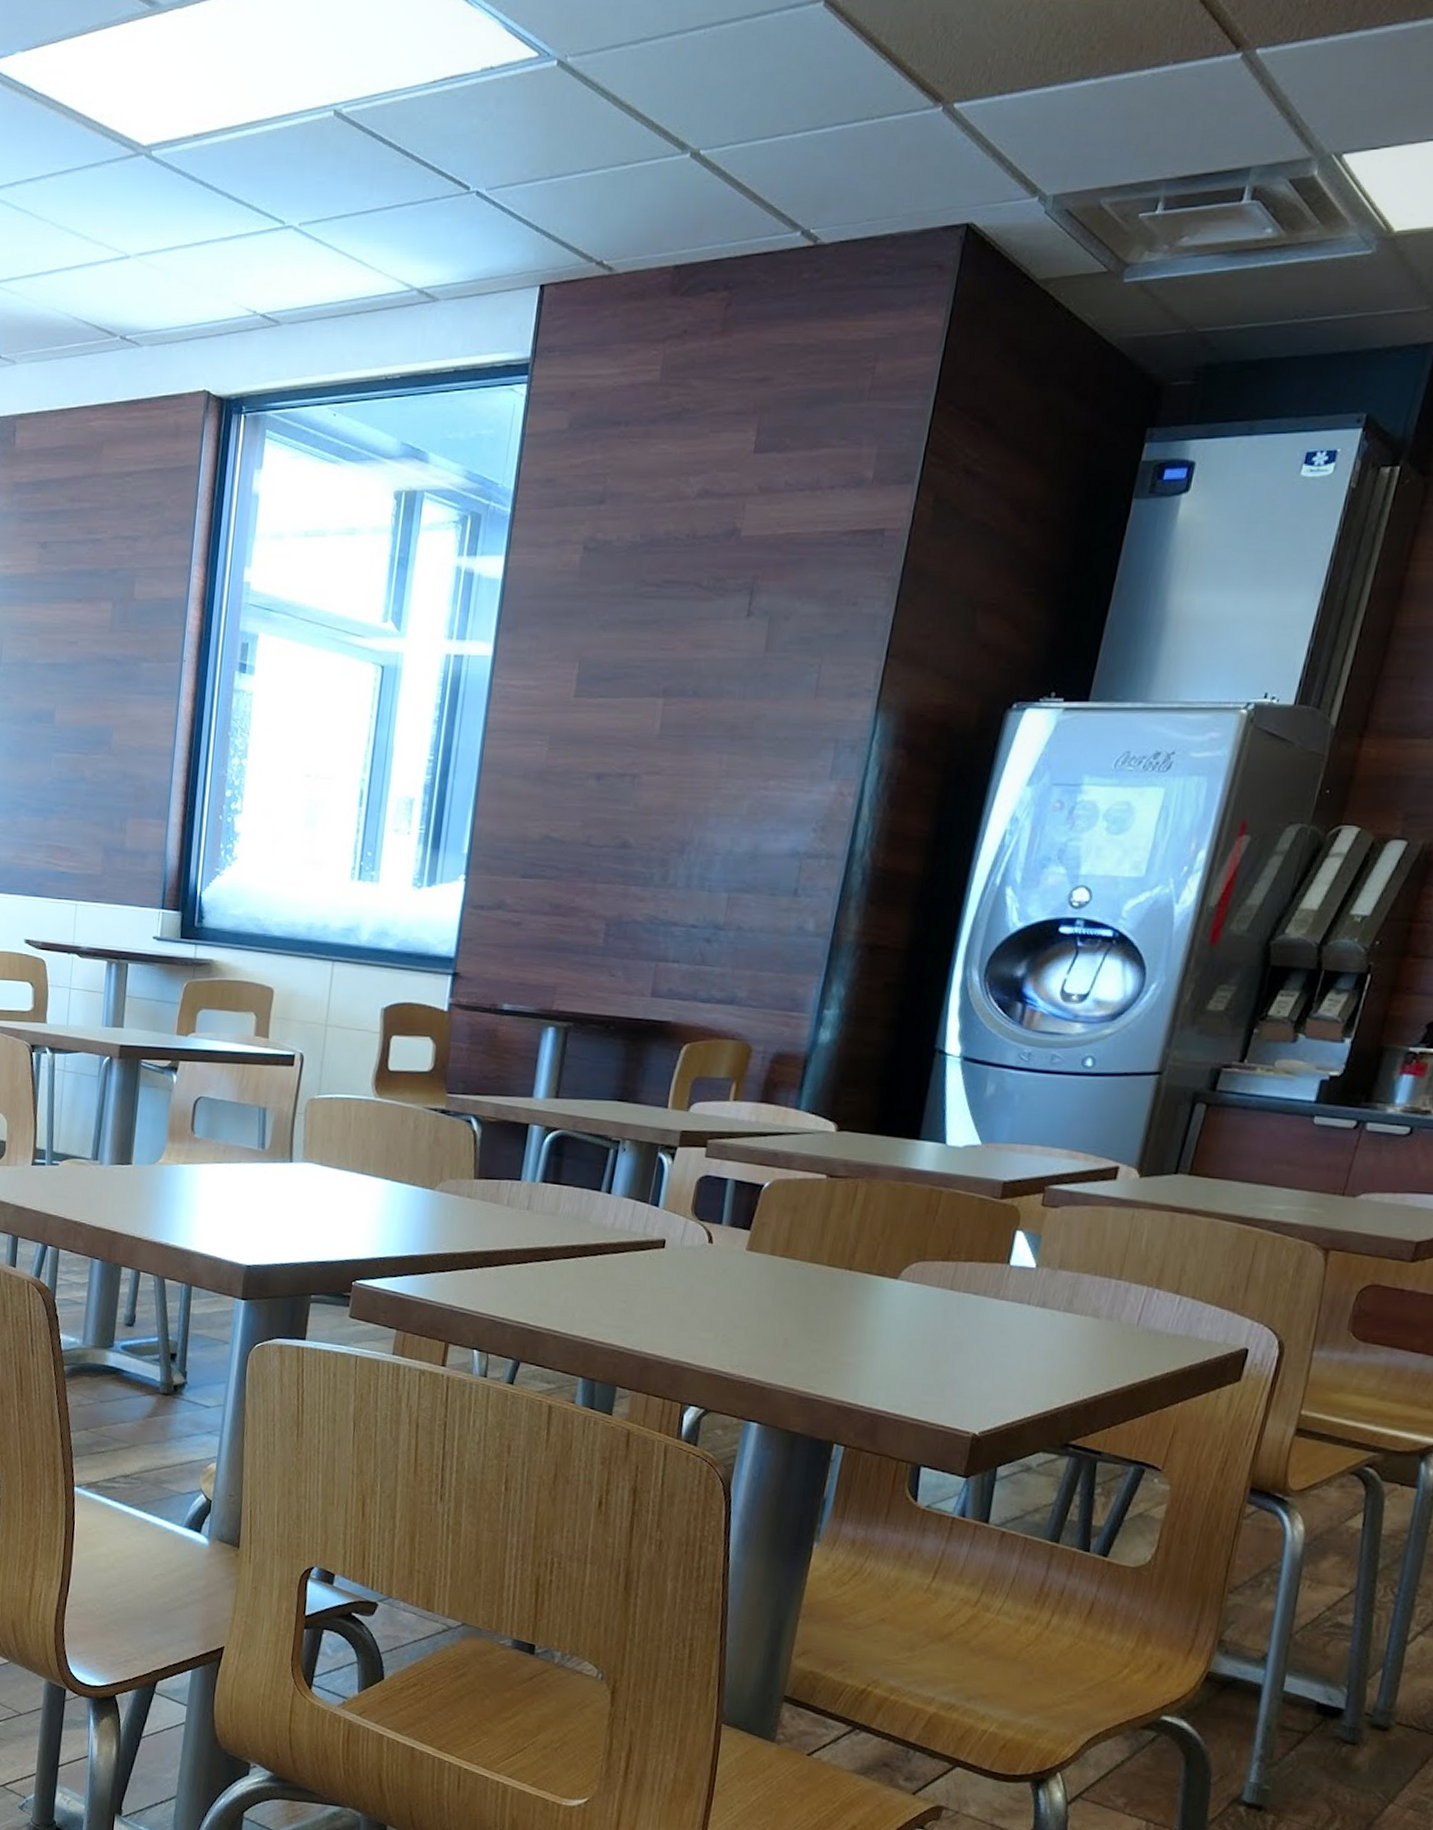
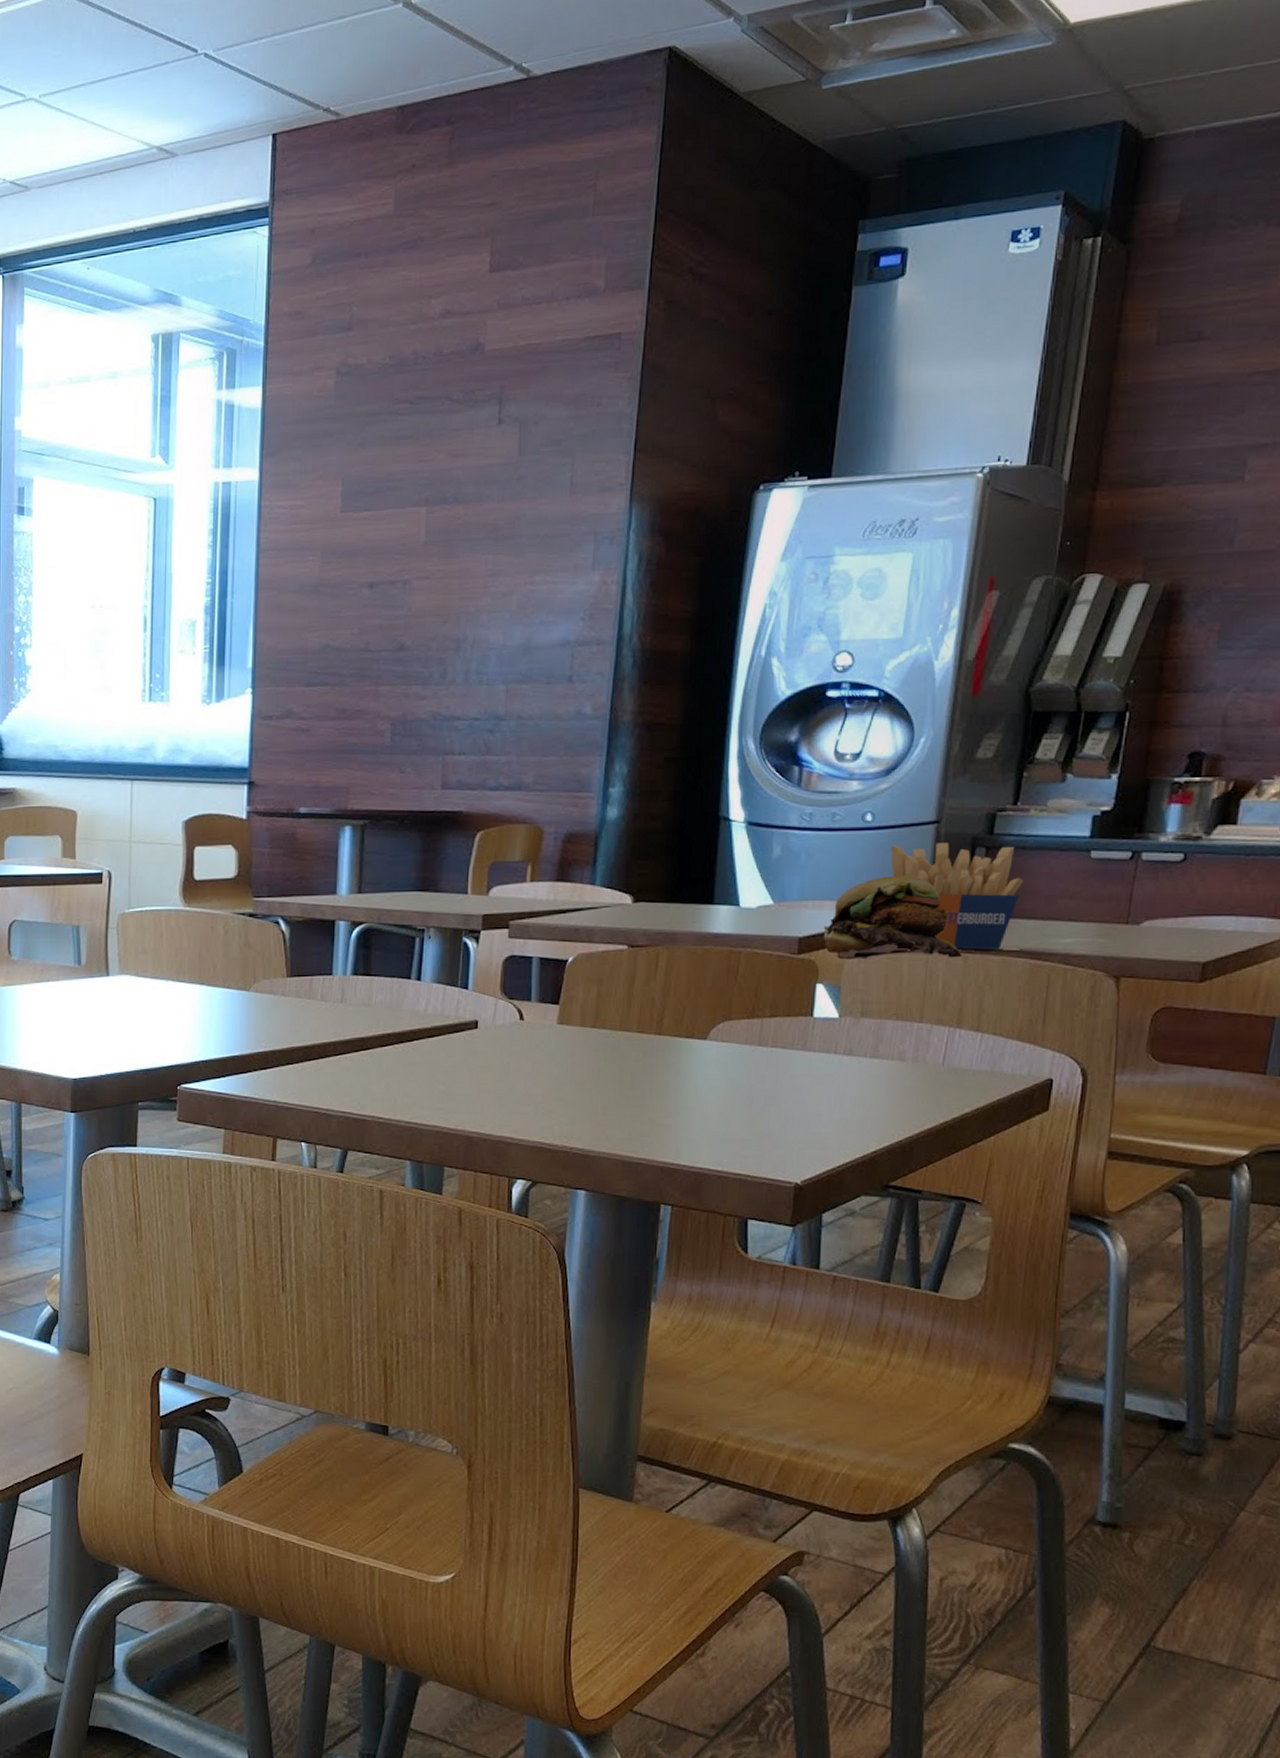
burger: none [1028,1125,1170,1216] -> present [823,876,962,958]
french fries: none [1106,1093,1242,1212] -> present [890,843,1024,950]

